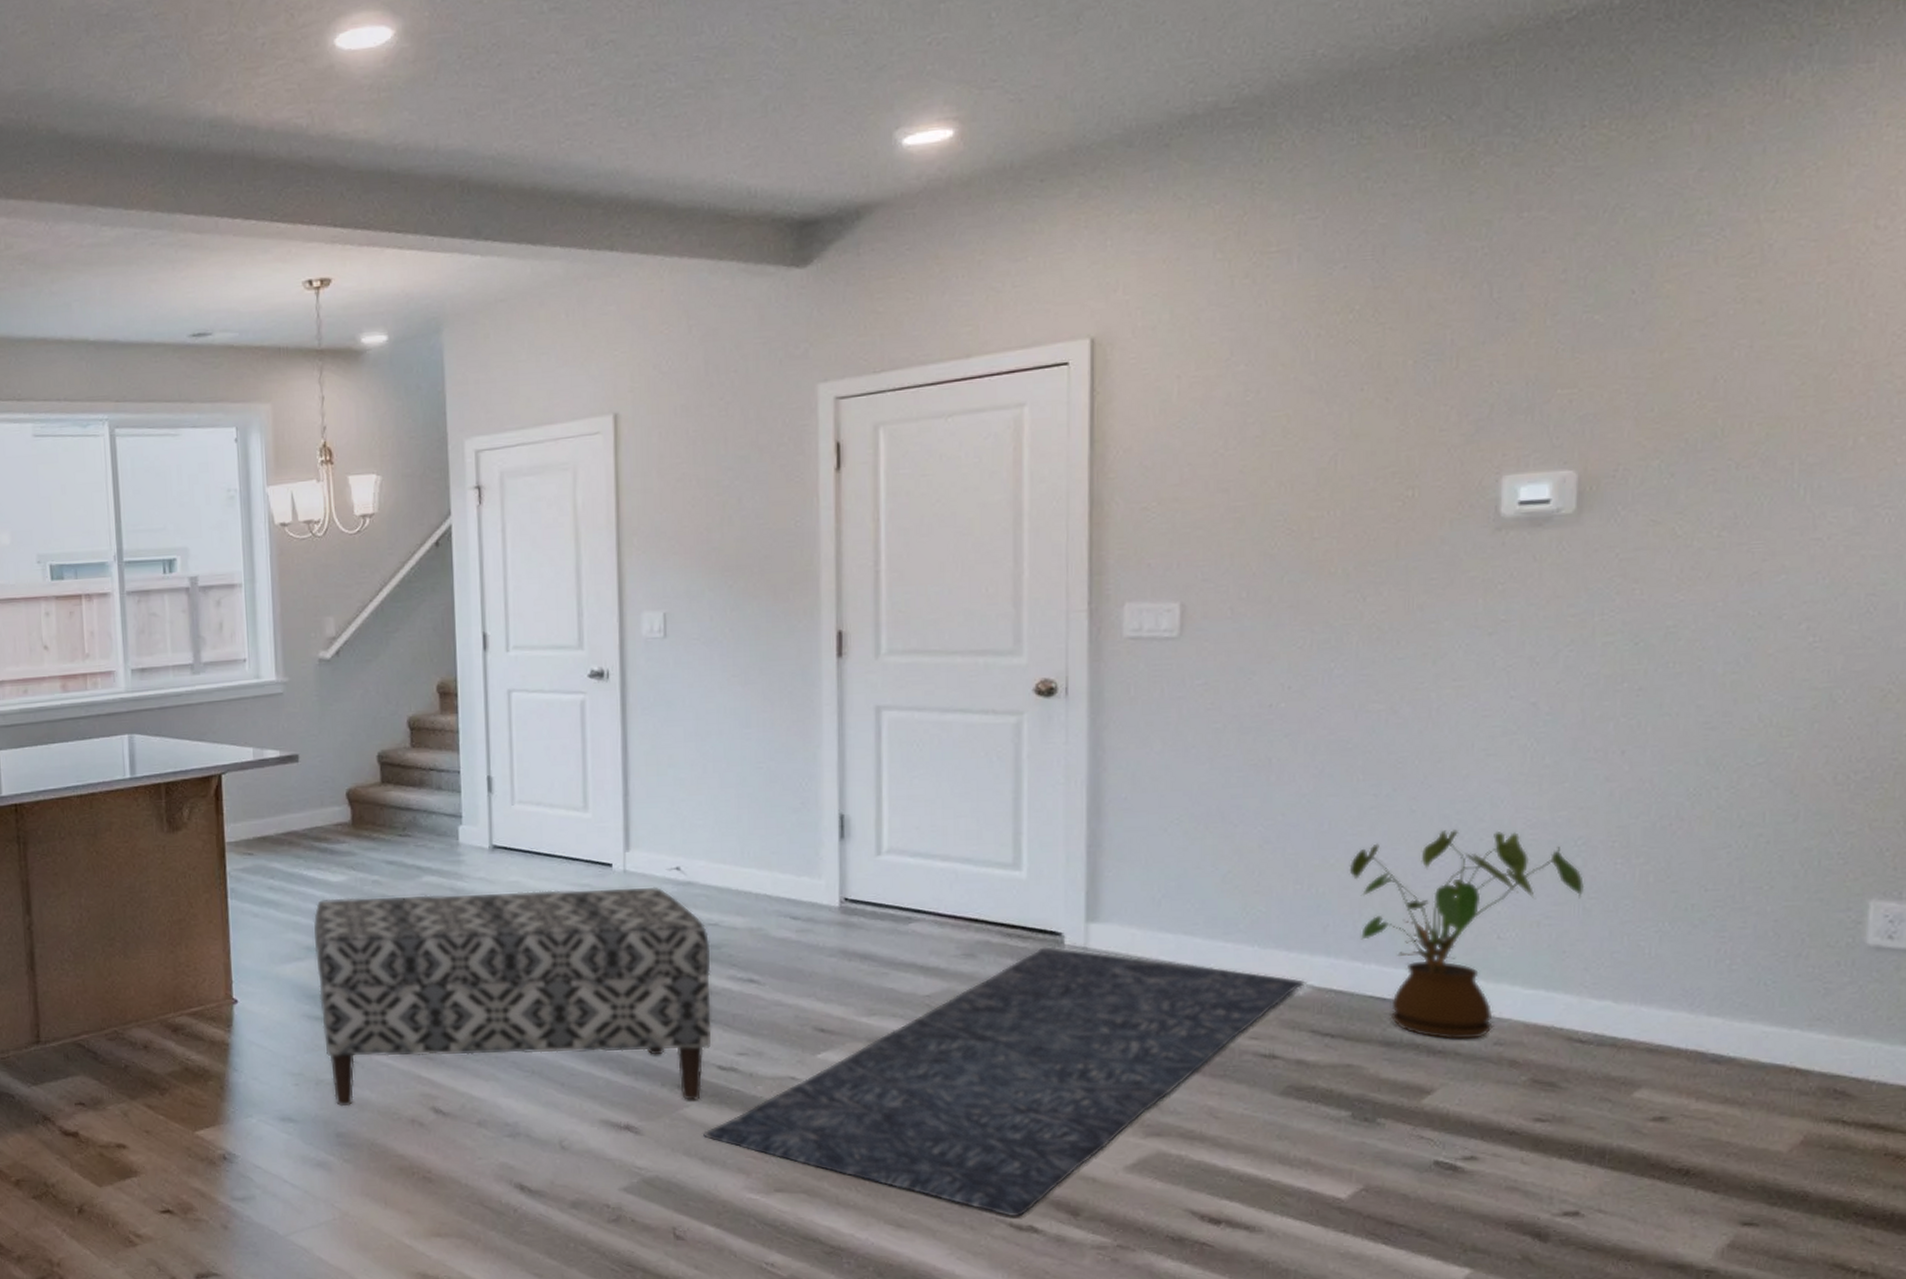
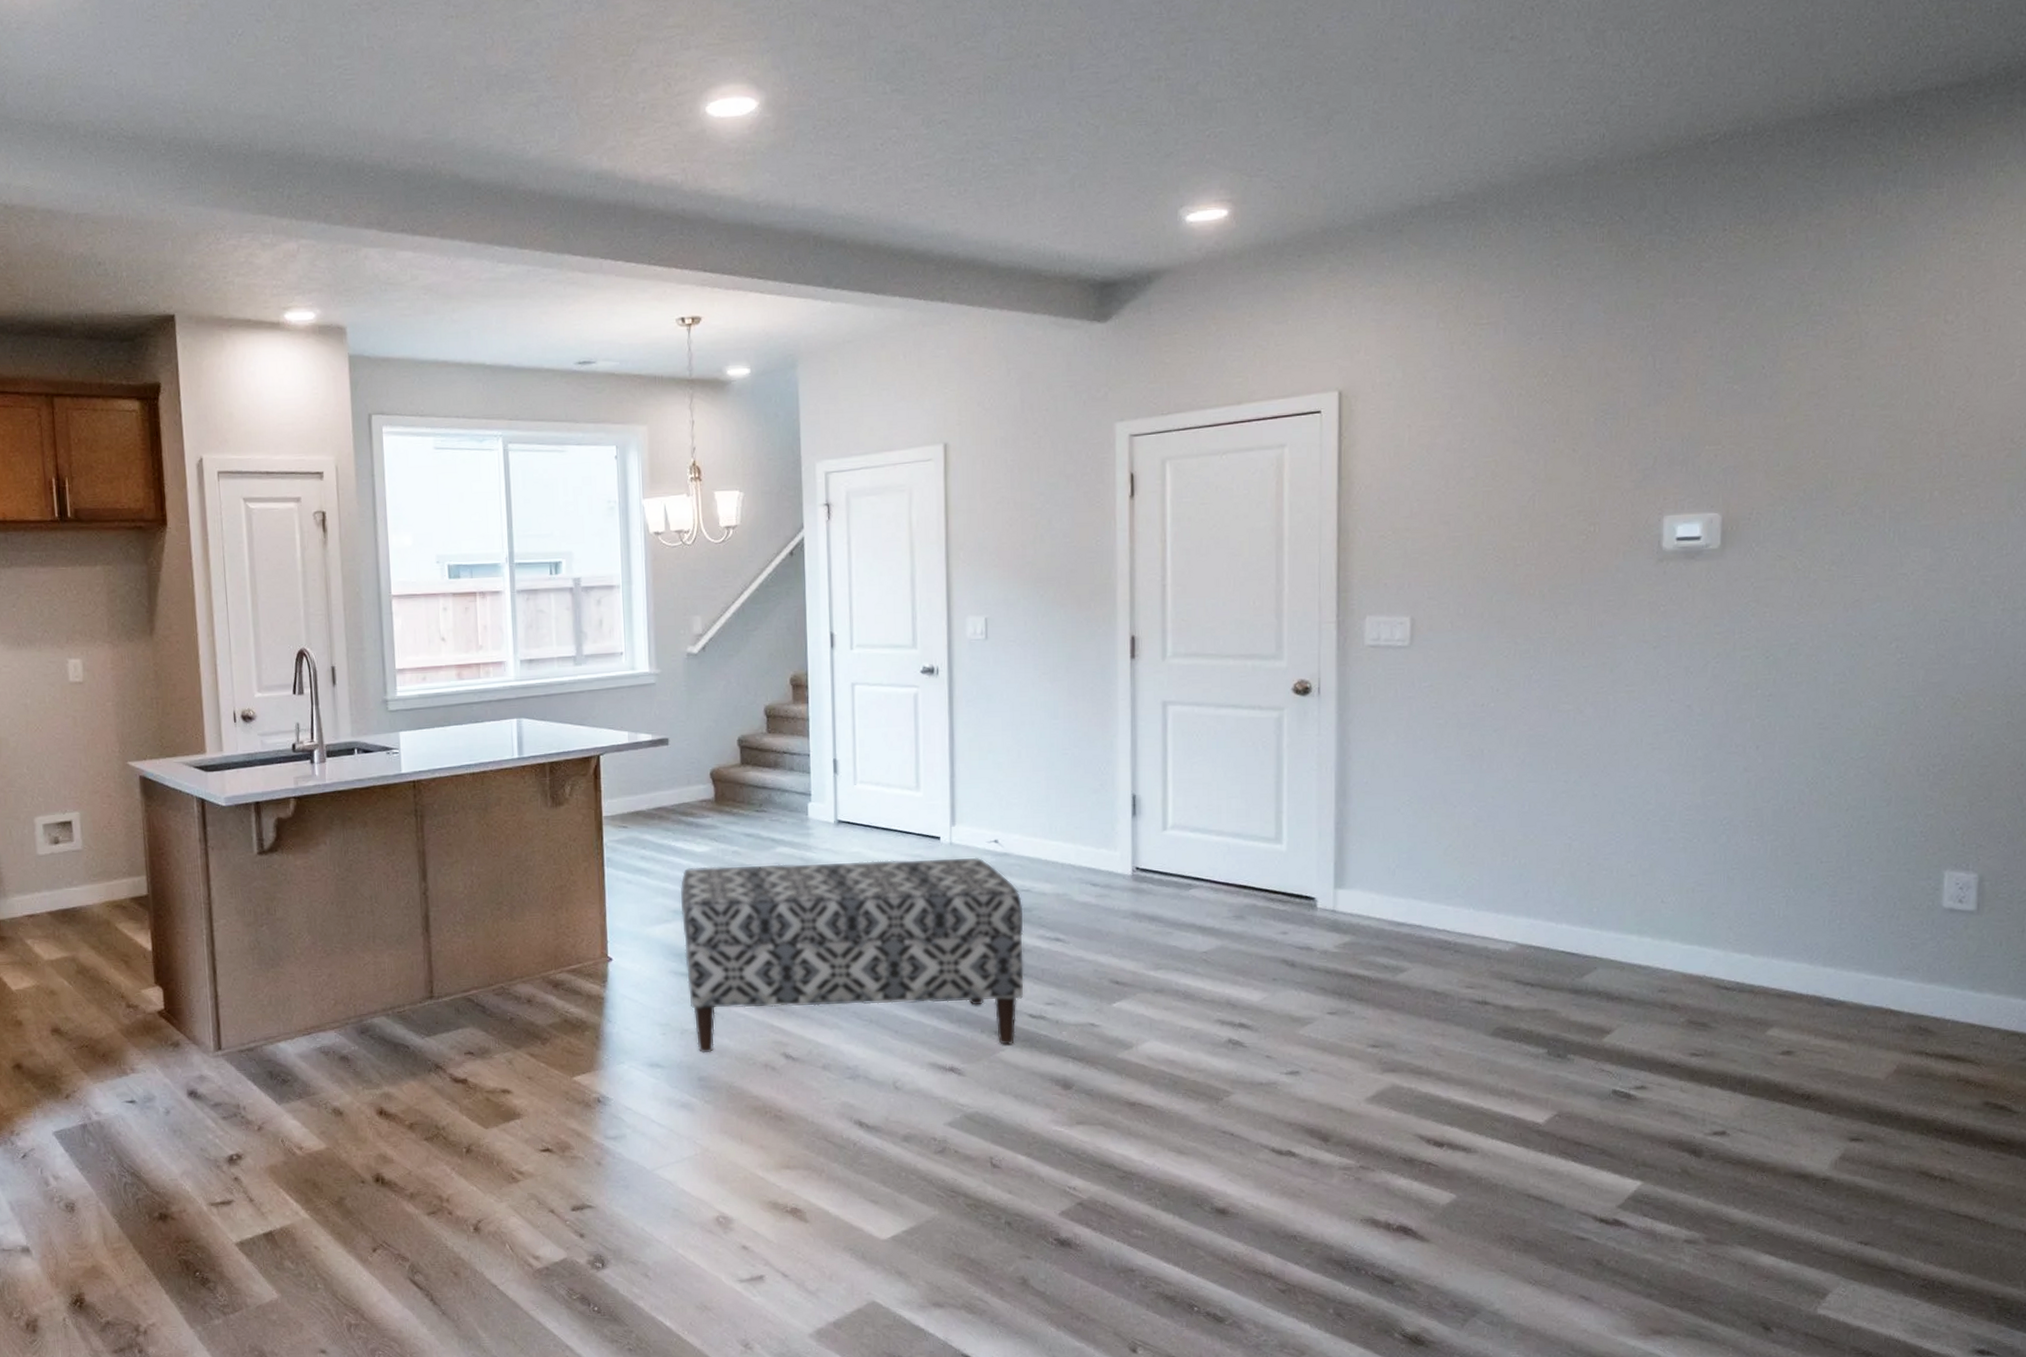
rug: present [703,946,1306,1217] -> none [1016,909,1511,1143]
house plant: present [1349,830,1584,1040] -> none [1545,811,1728,988]

